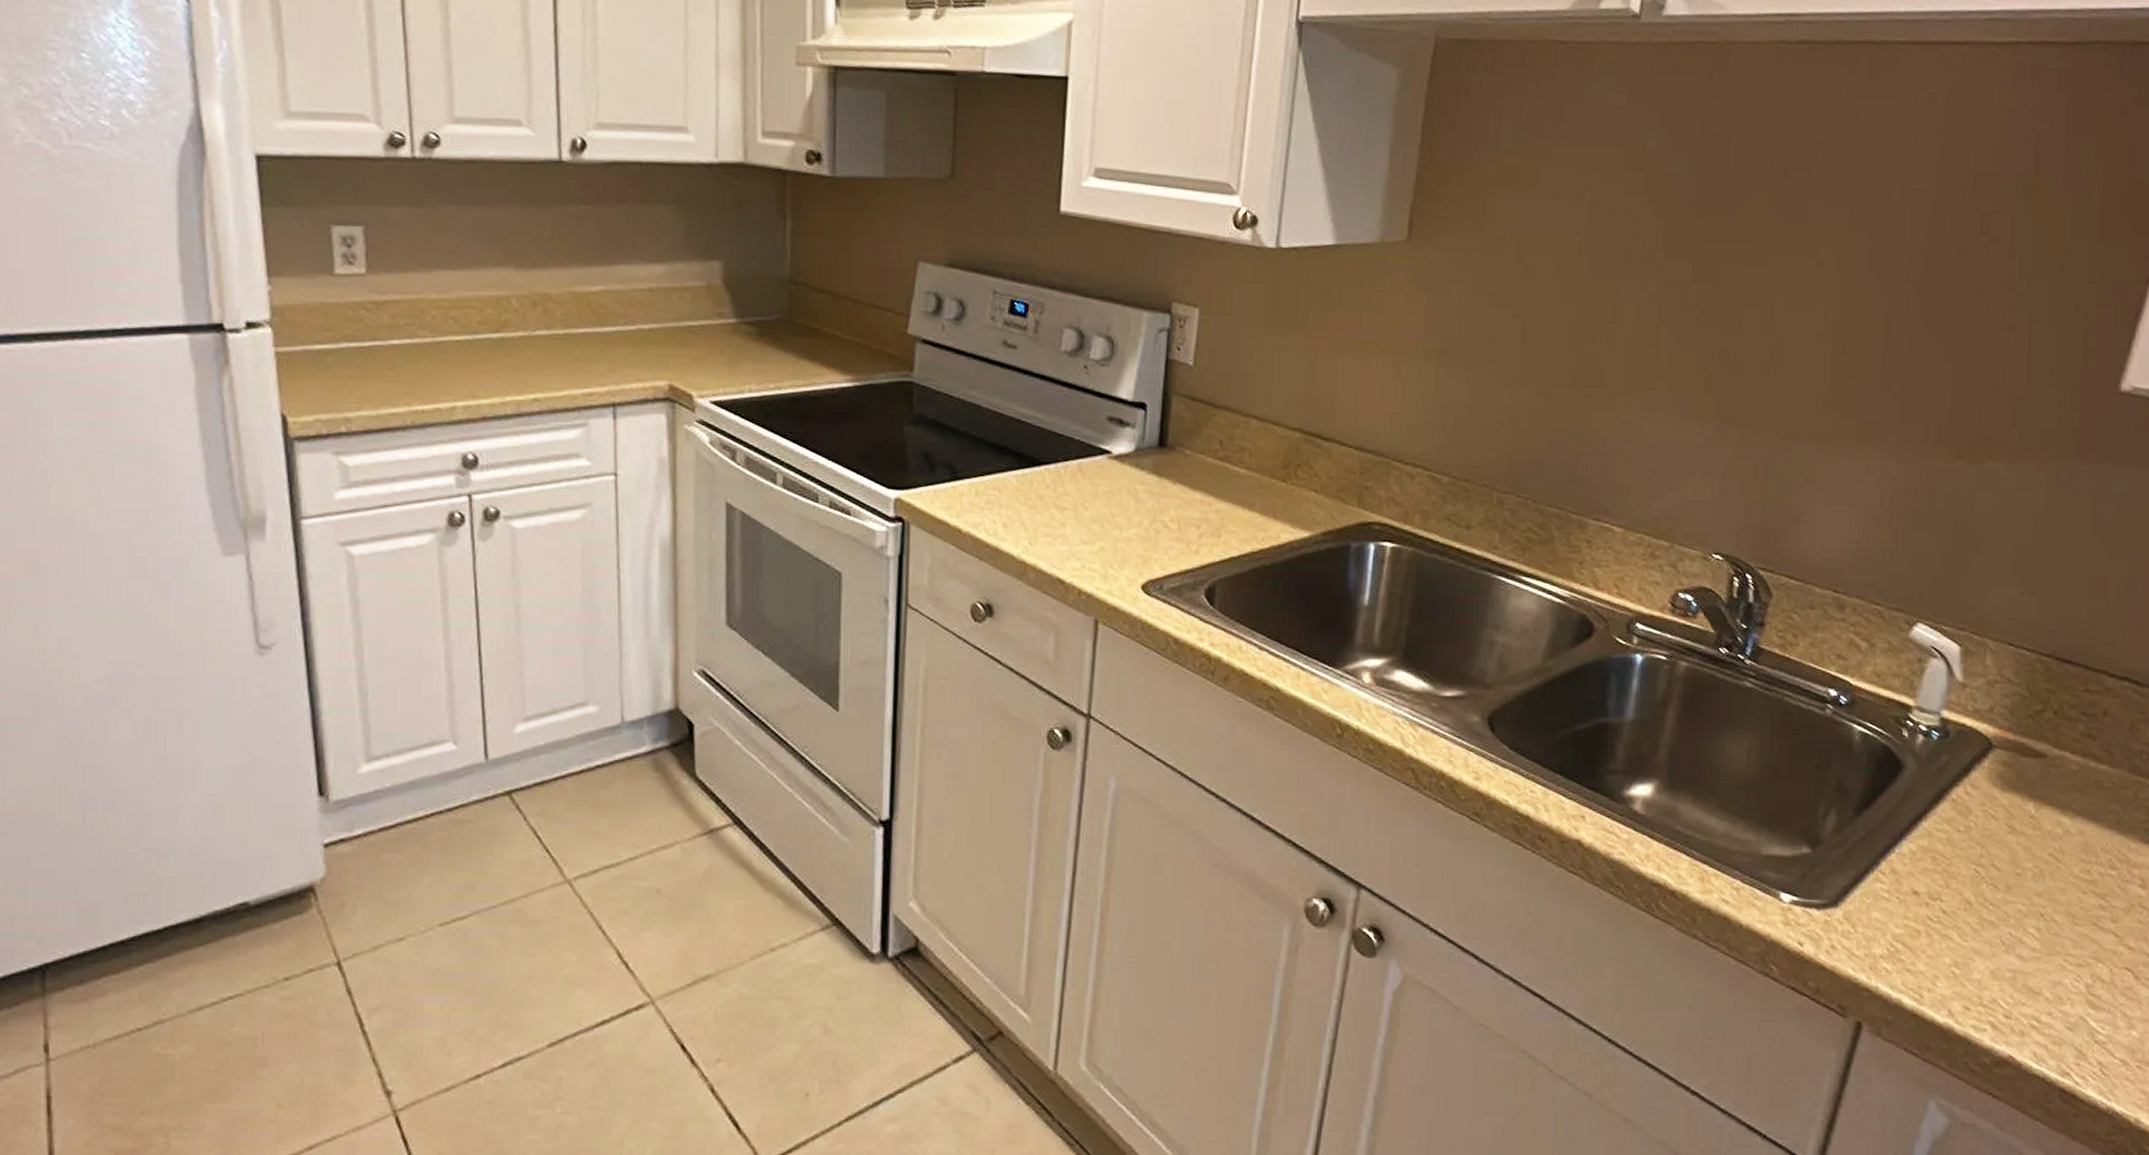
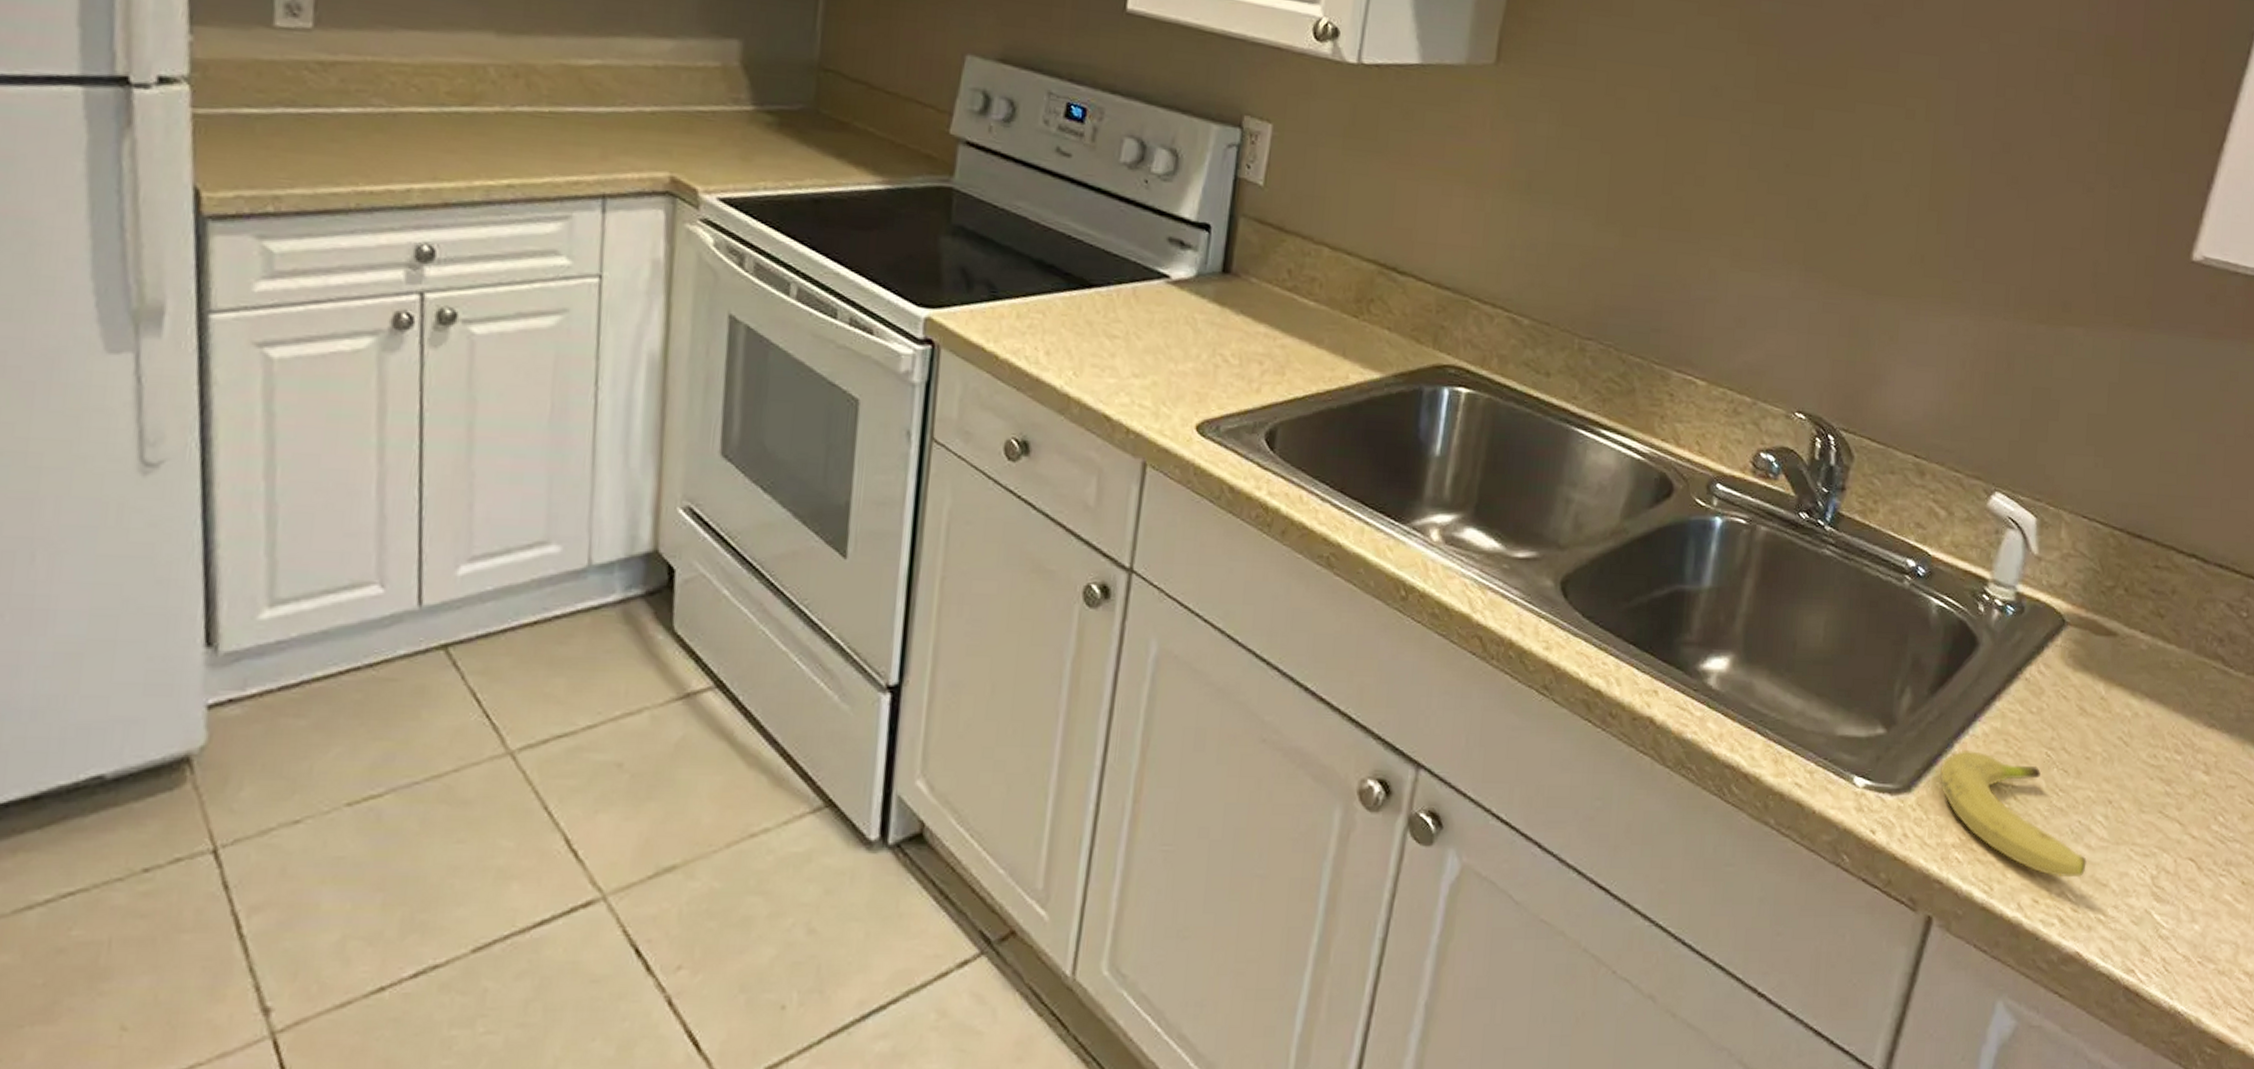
fruit: none [1867,868,2019,985] -> present [1940,751,2087,877]

